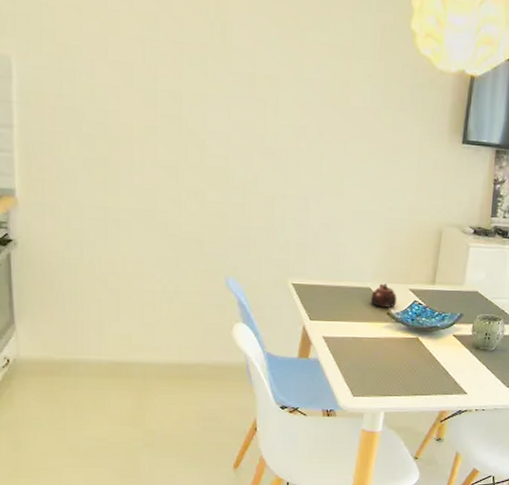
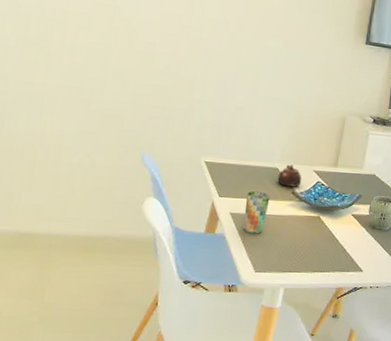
cup: none [337,313,364,358] -> present [243,191,270,234]

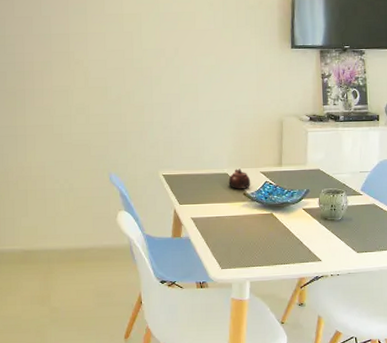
cup: present [243,191,270,234] -> none [203,196,225,235]

